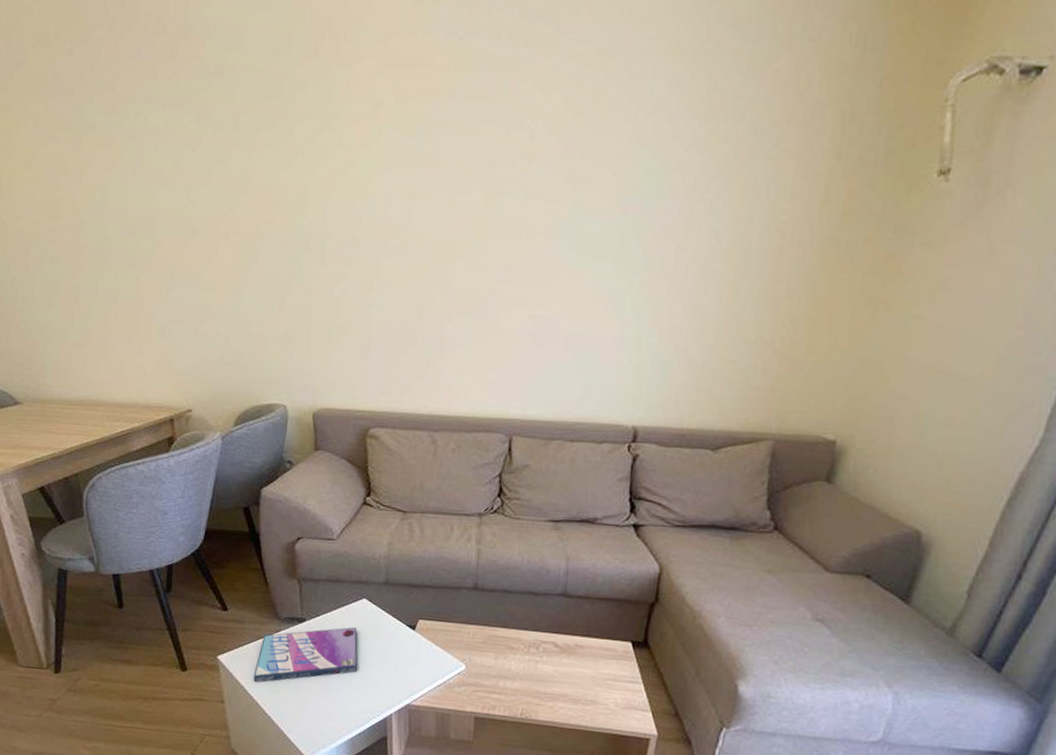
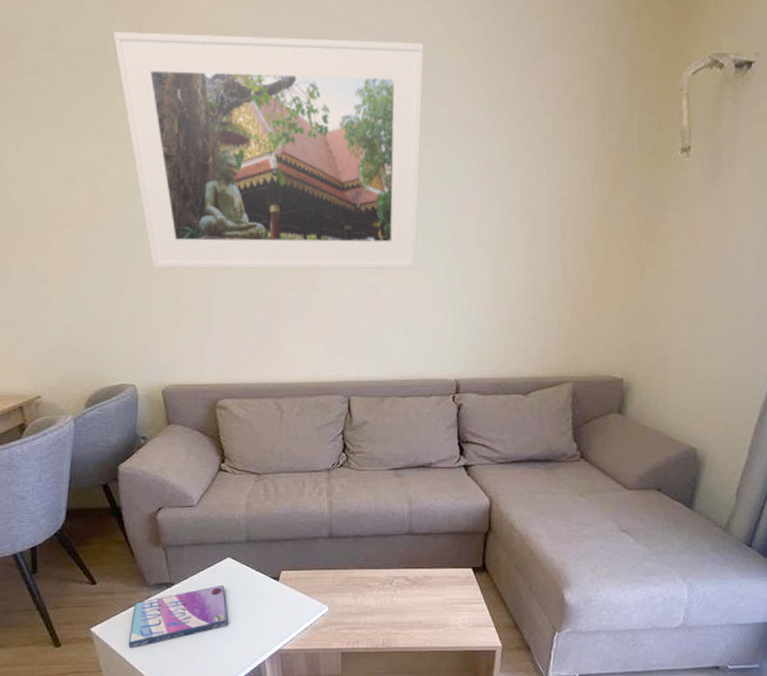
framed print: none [299,30,635,299] -> present [113,31,424,270]

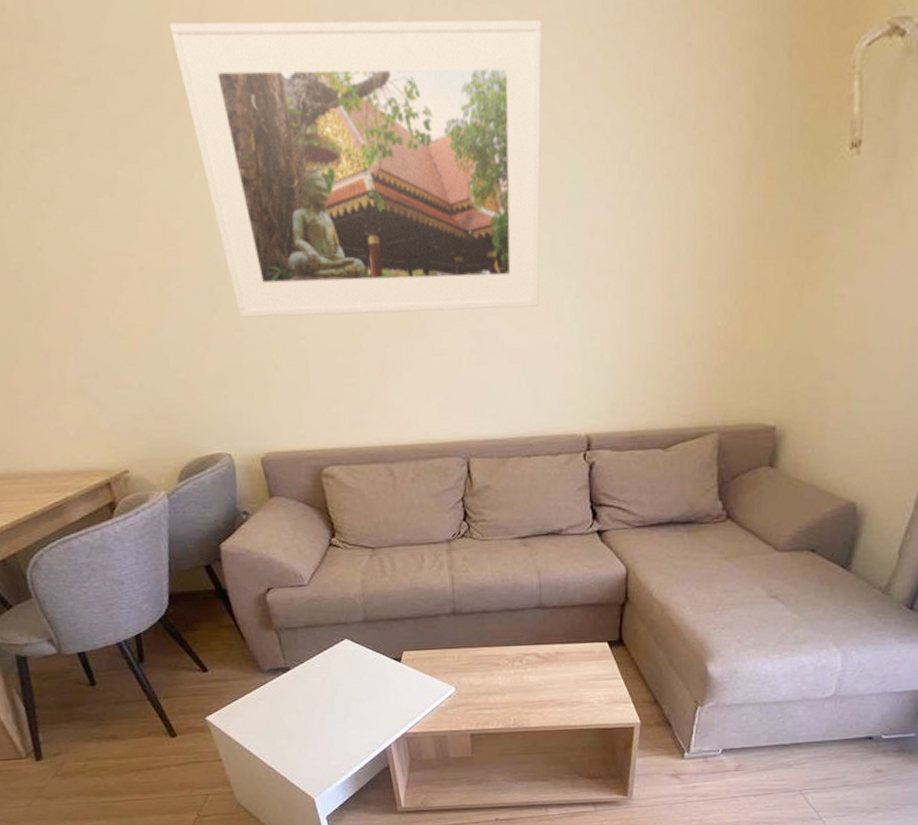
video game case: present [128,584,228,649] -> none [246,668,350,737]

